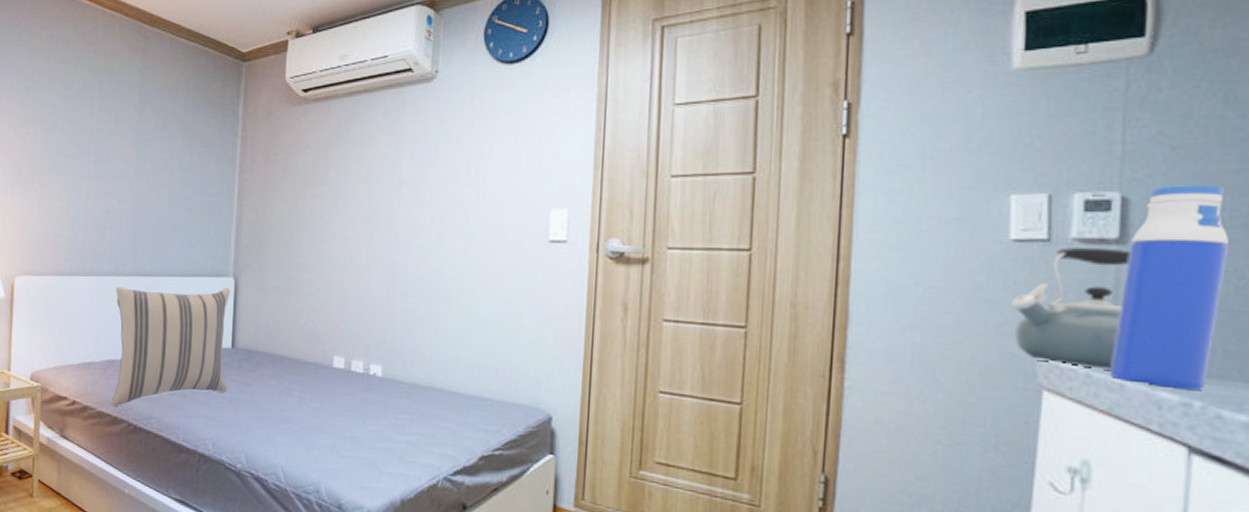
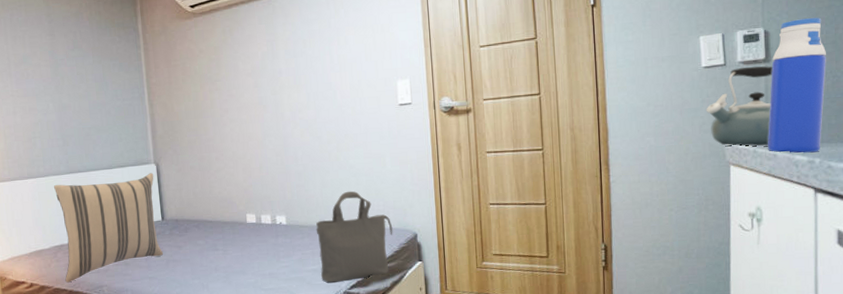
tote bag: none [417,345,520,464] -> present [316,191,393,283]

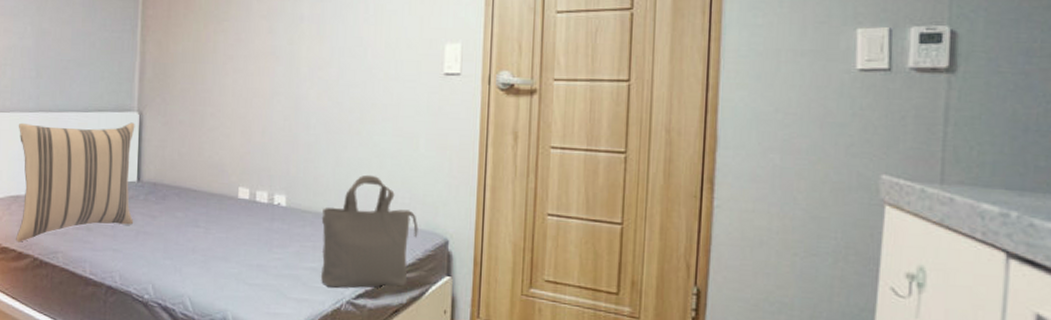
kettle: present [706,66,773,146] -> none [856,75,958,185]
water bottle: present [767,17,826,153] -> none [941,19,1039,203]

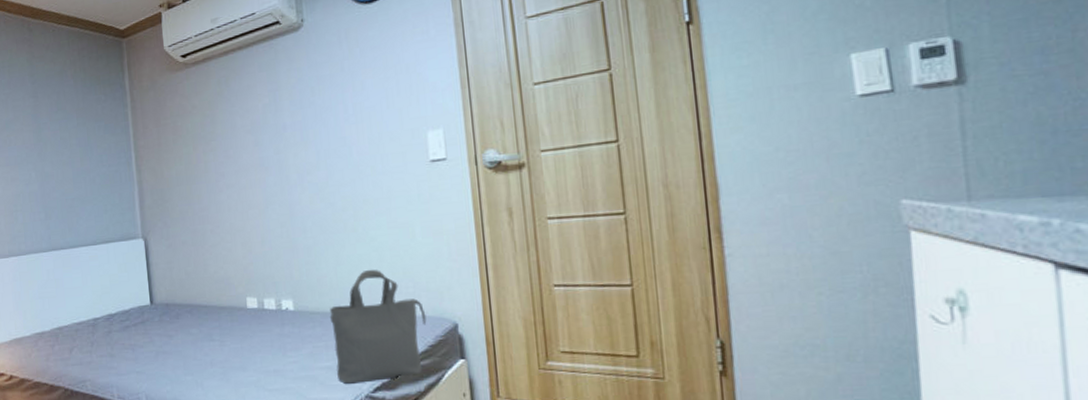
pillow: present [16,122,135,242] -> none [34,249,153,376]

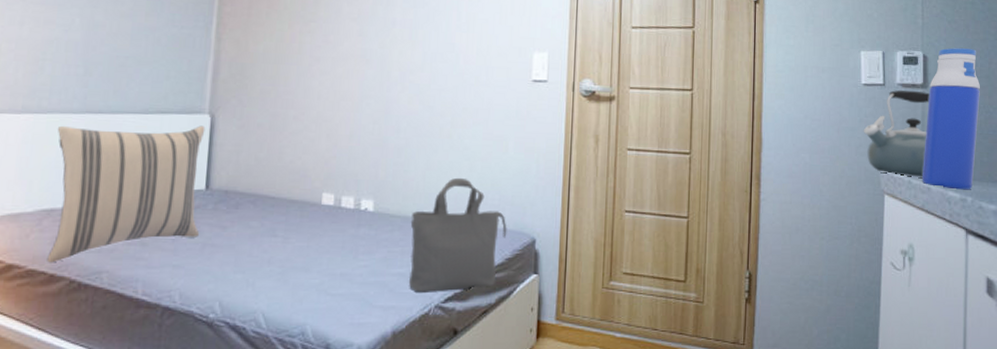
pillow: none [34,249,153,376] -> present [47,125,206,263]
kettle: none [866,89,972,203] -> present [863,90,930,178]
water bottle: none [968,16,1061,211] -> present [921,48,980,190]

